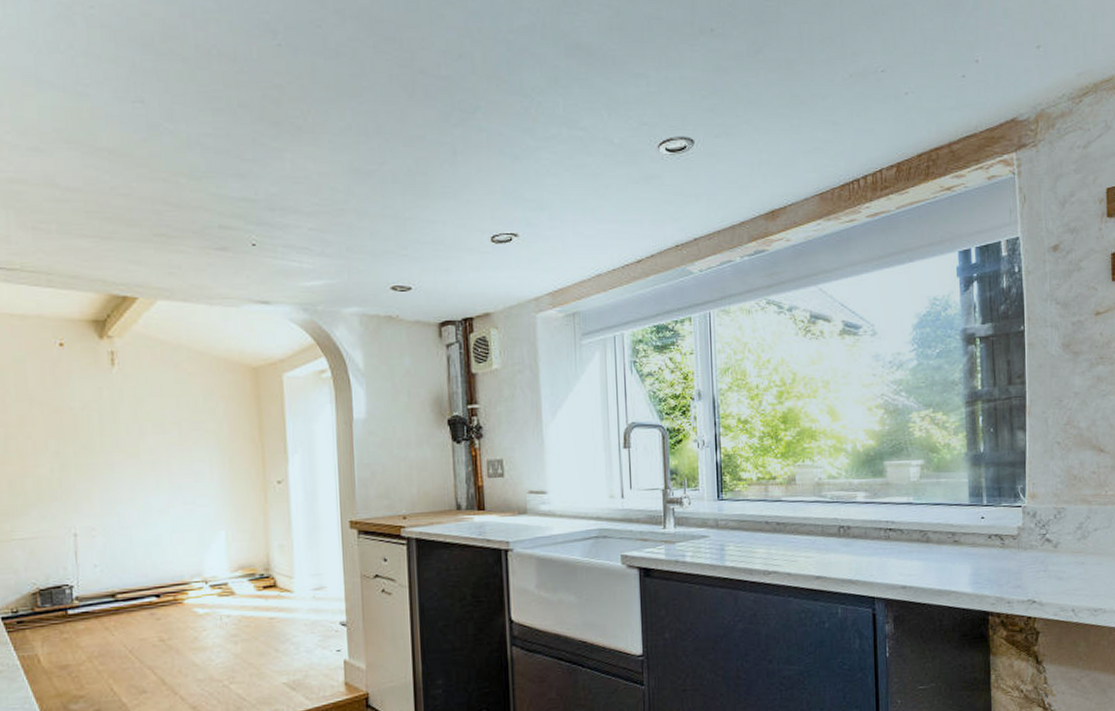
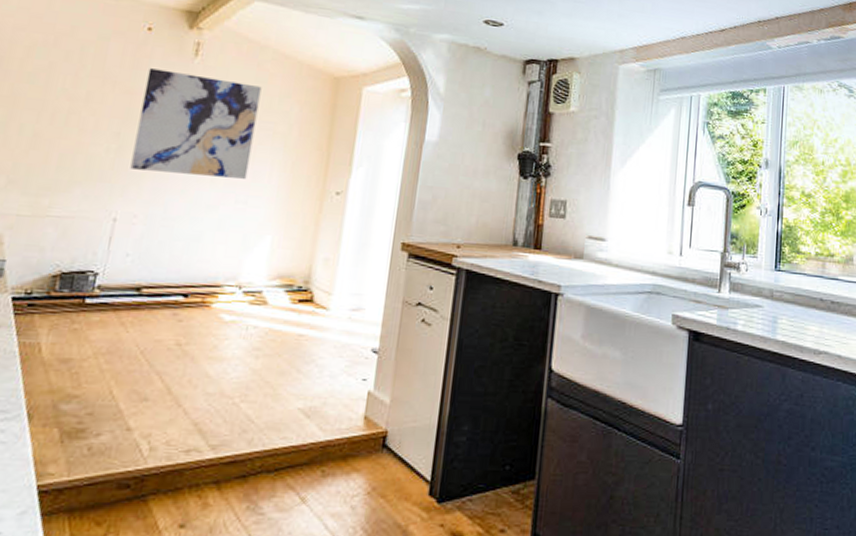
wall art: none [71,384,189,485] -> present [130,68,262,179]

